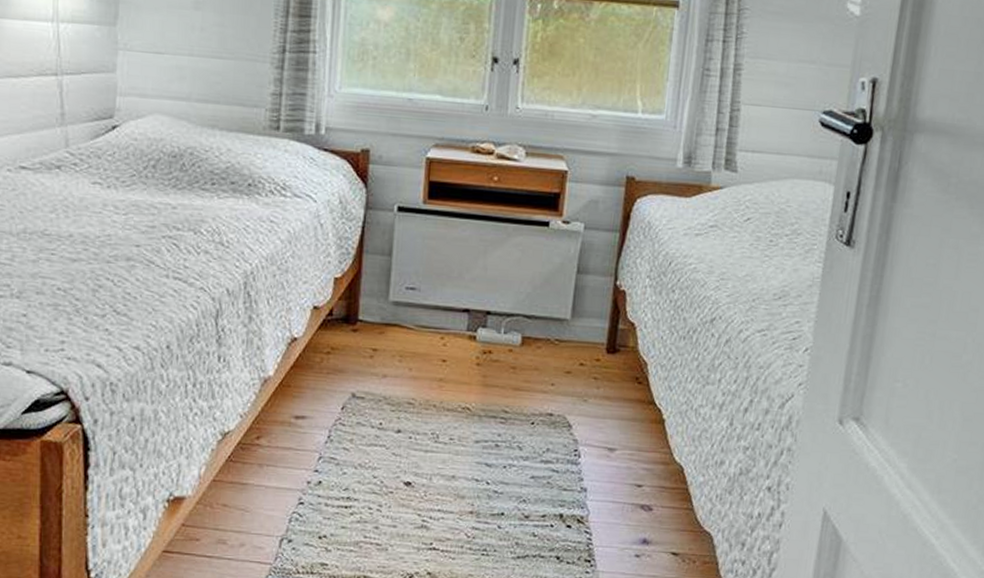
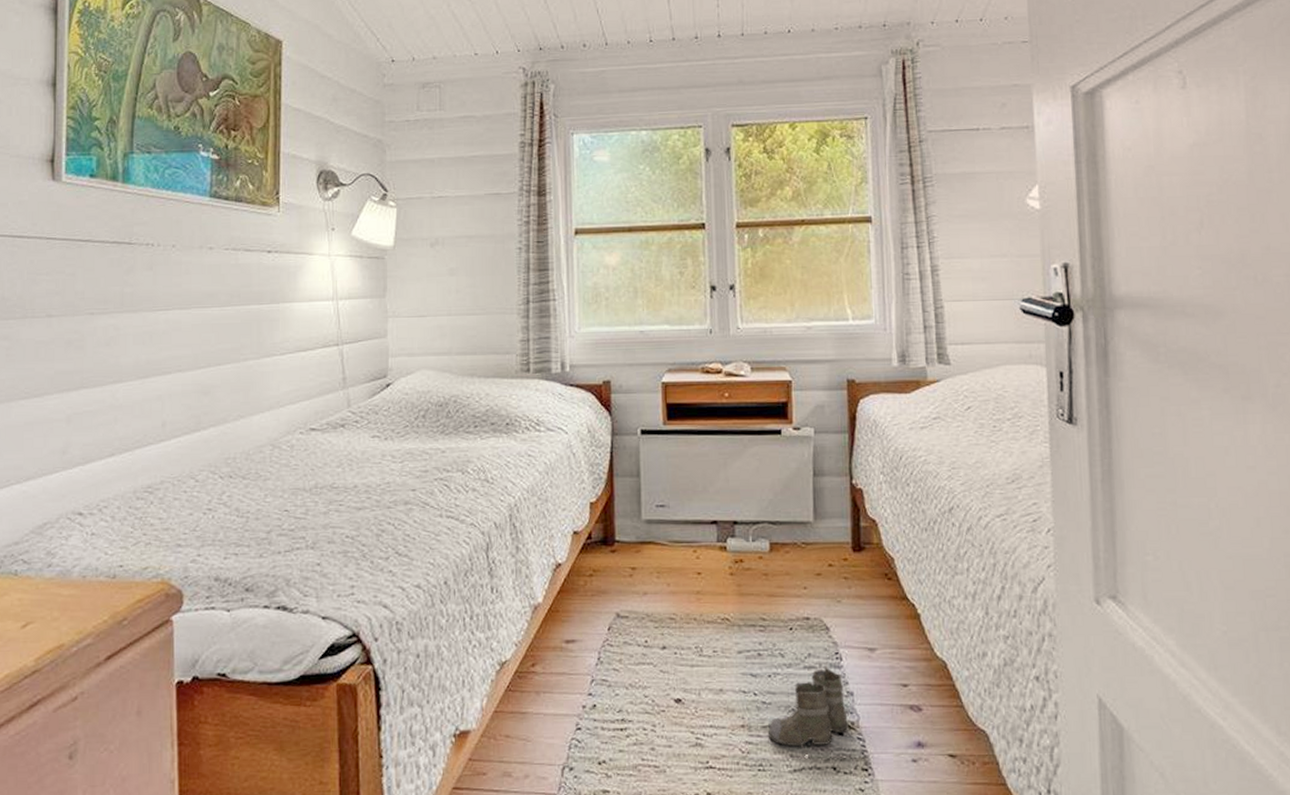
boots: none [495,463,579,543] -> present [767,667,848,755]

